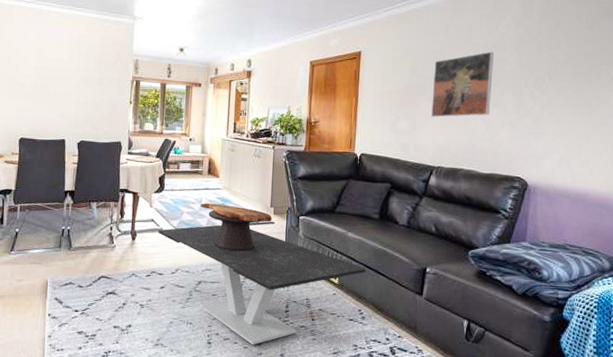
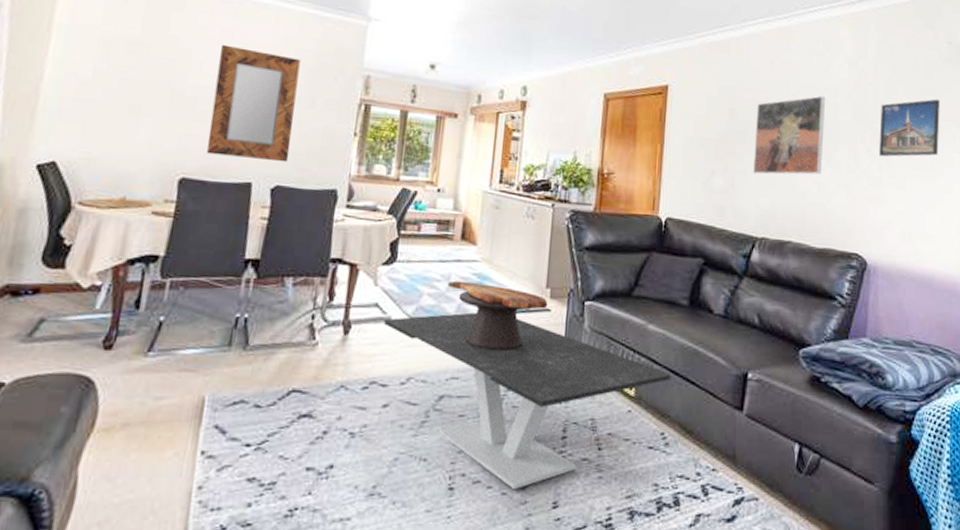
home mirror: none [34,44,90,125] -> present [206,44,301,163]
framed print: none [541,47,599,99] -> present [879,99,940,157]

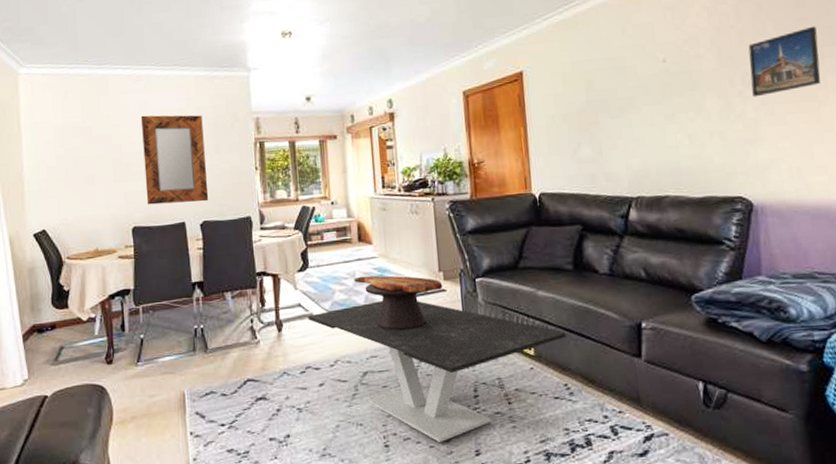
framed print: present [753,95,825,175] -> none [614,49,692,138]

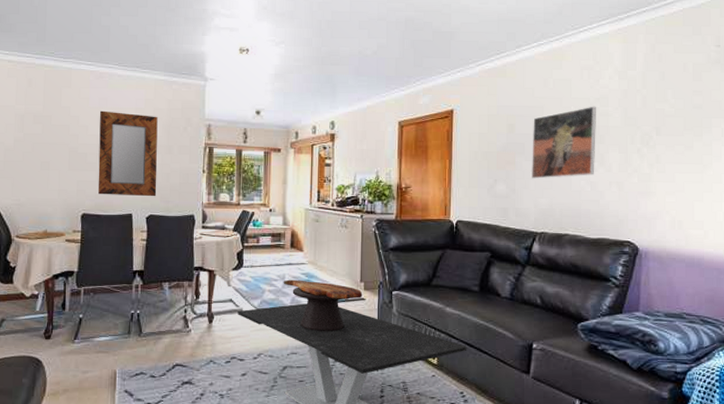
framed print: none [614,49,692,138] -> present [532,106,596,179]
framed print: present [748,26,821,97] -> none [649,99,708,156]

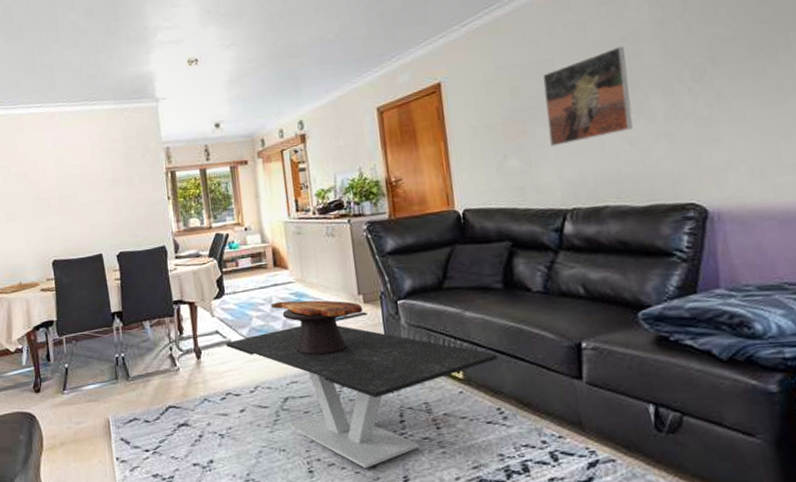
home mirror: present [97,110,158,197] -> none [56,148,124,239]

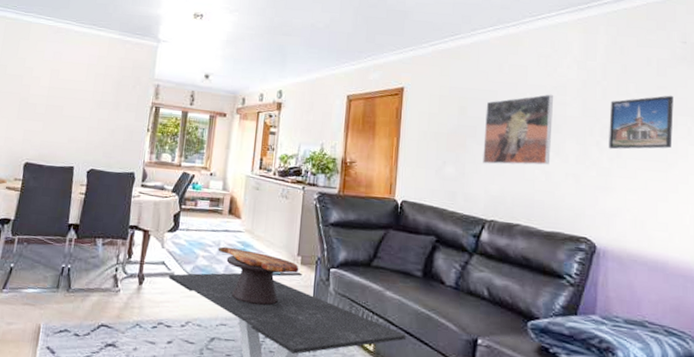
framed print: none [698,9,787,94] -> present [609,95,674,150]

